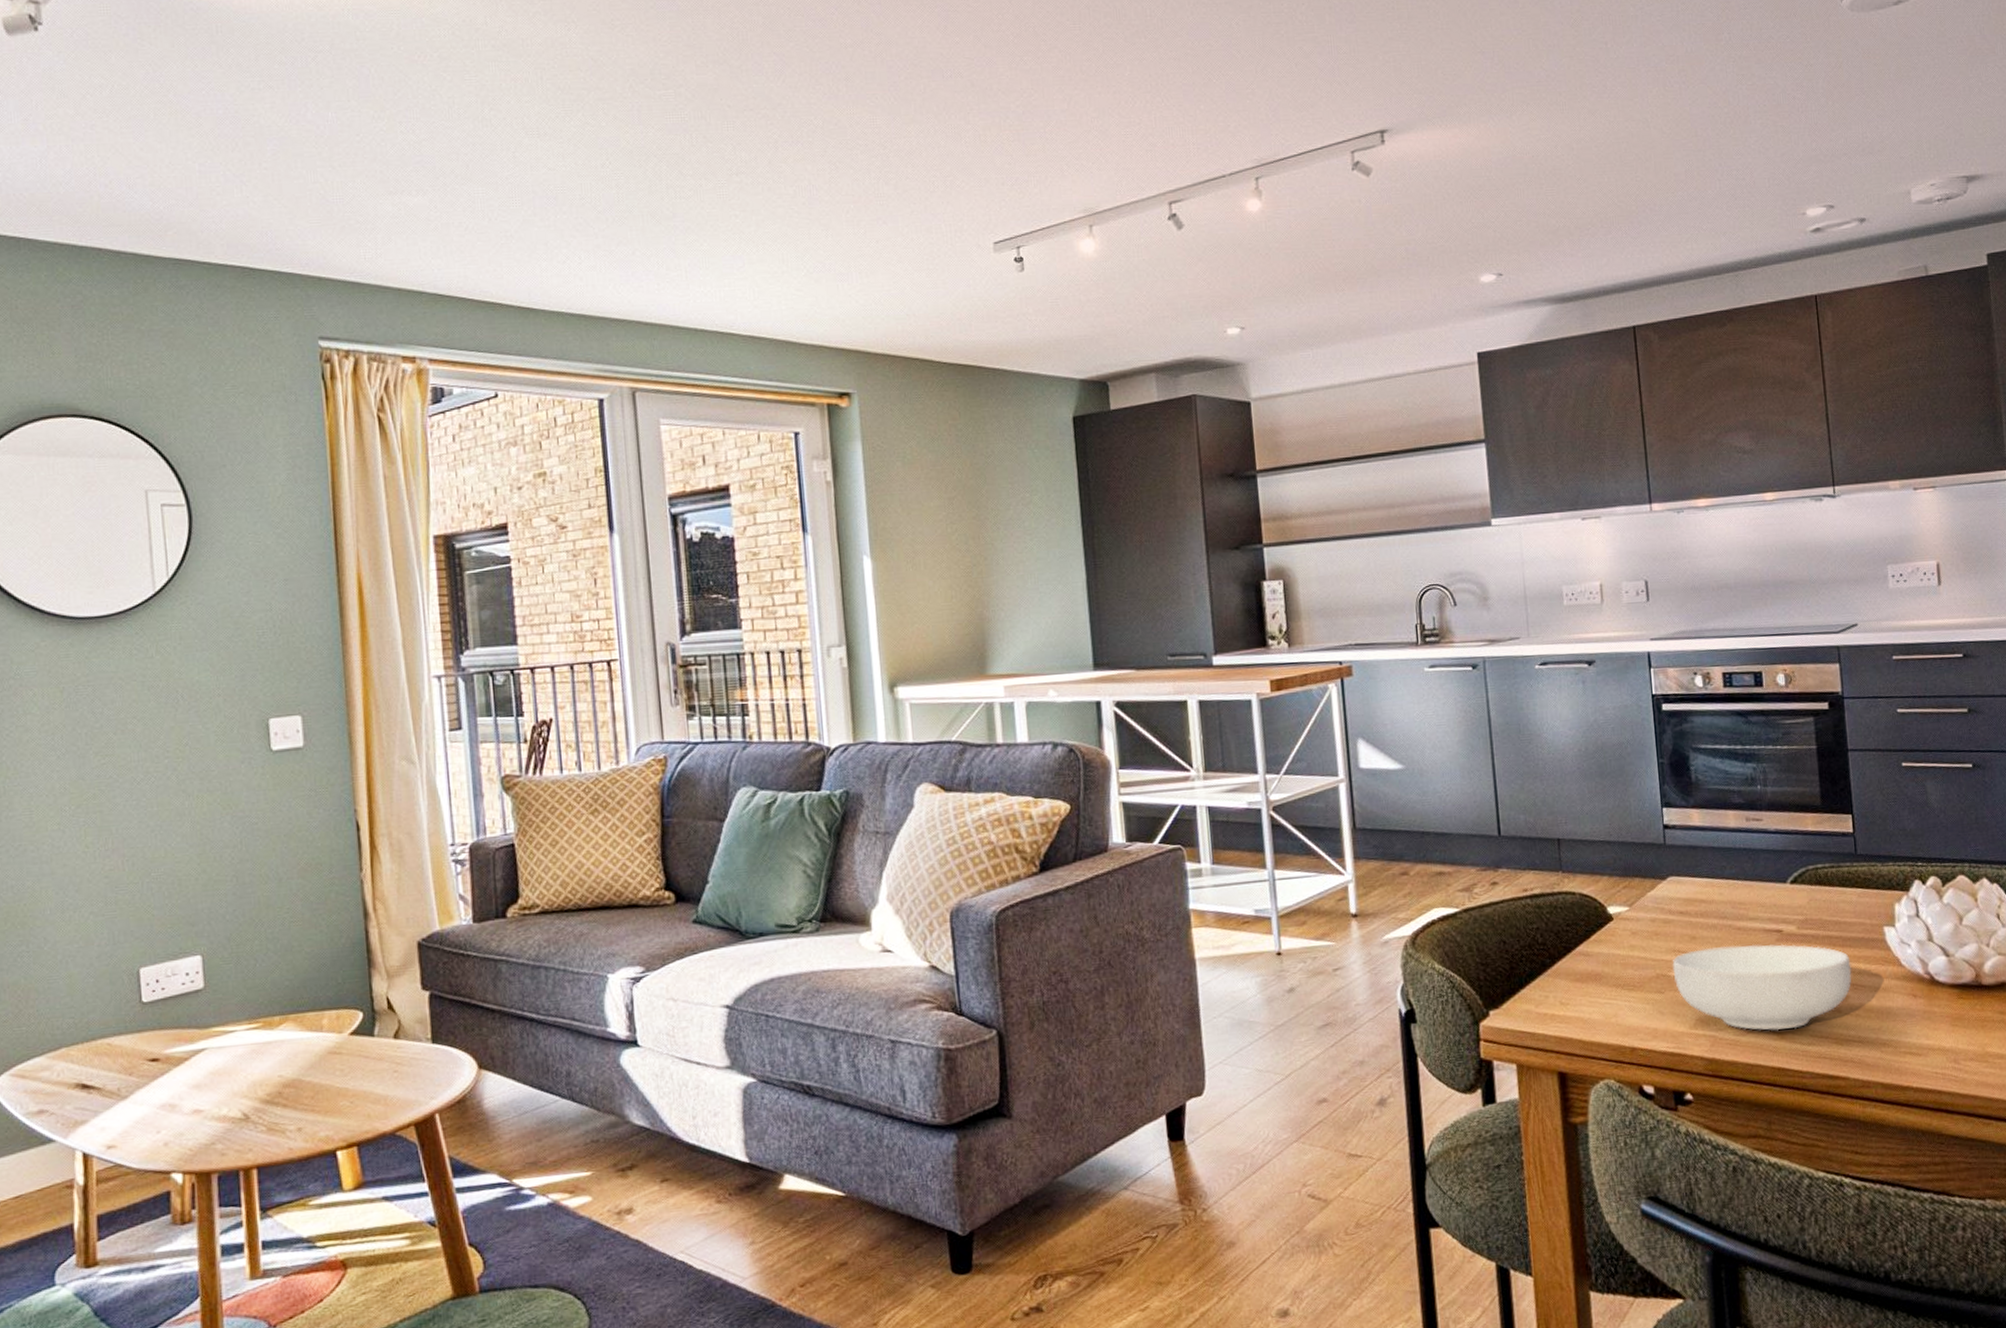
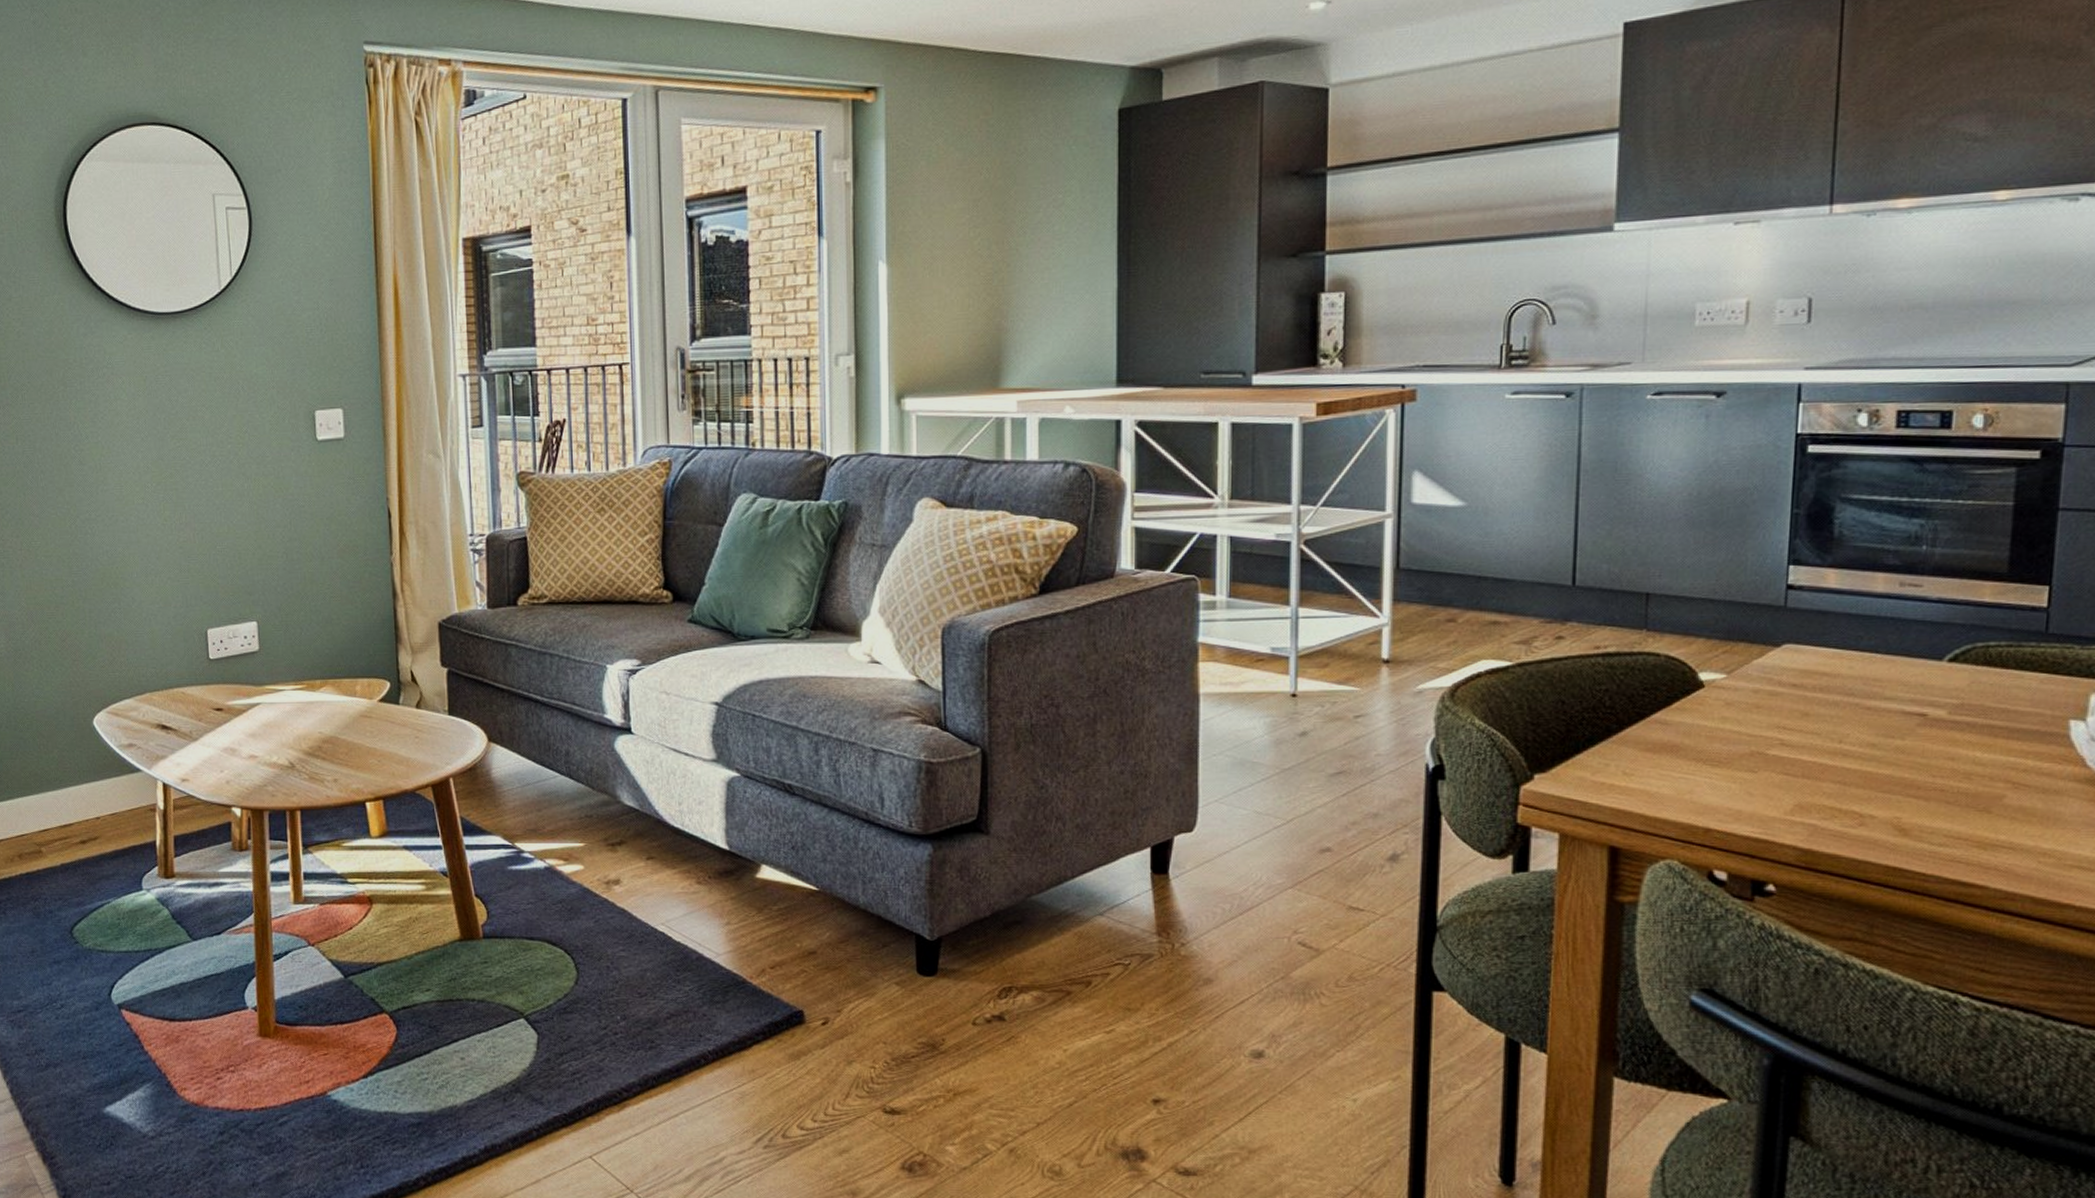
cereal bowl: present [1672,944,1852,1031] -> none [1772,727,2016,827]

